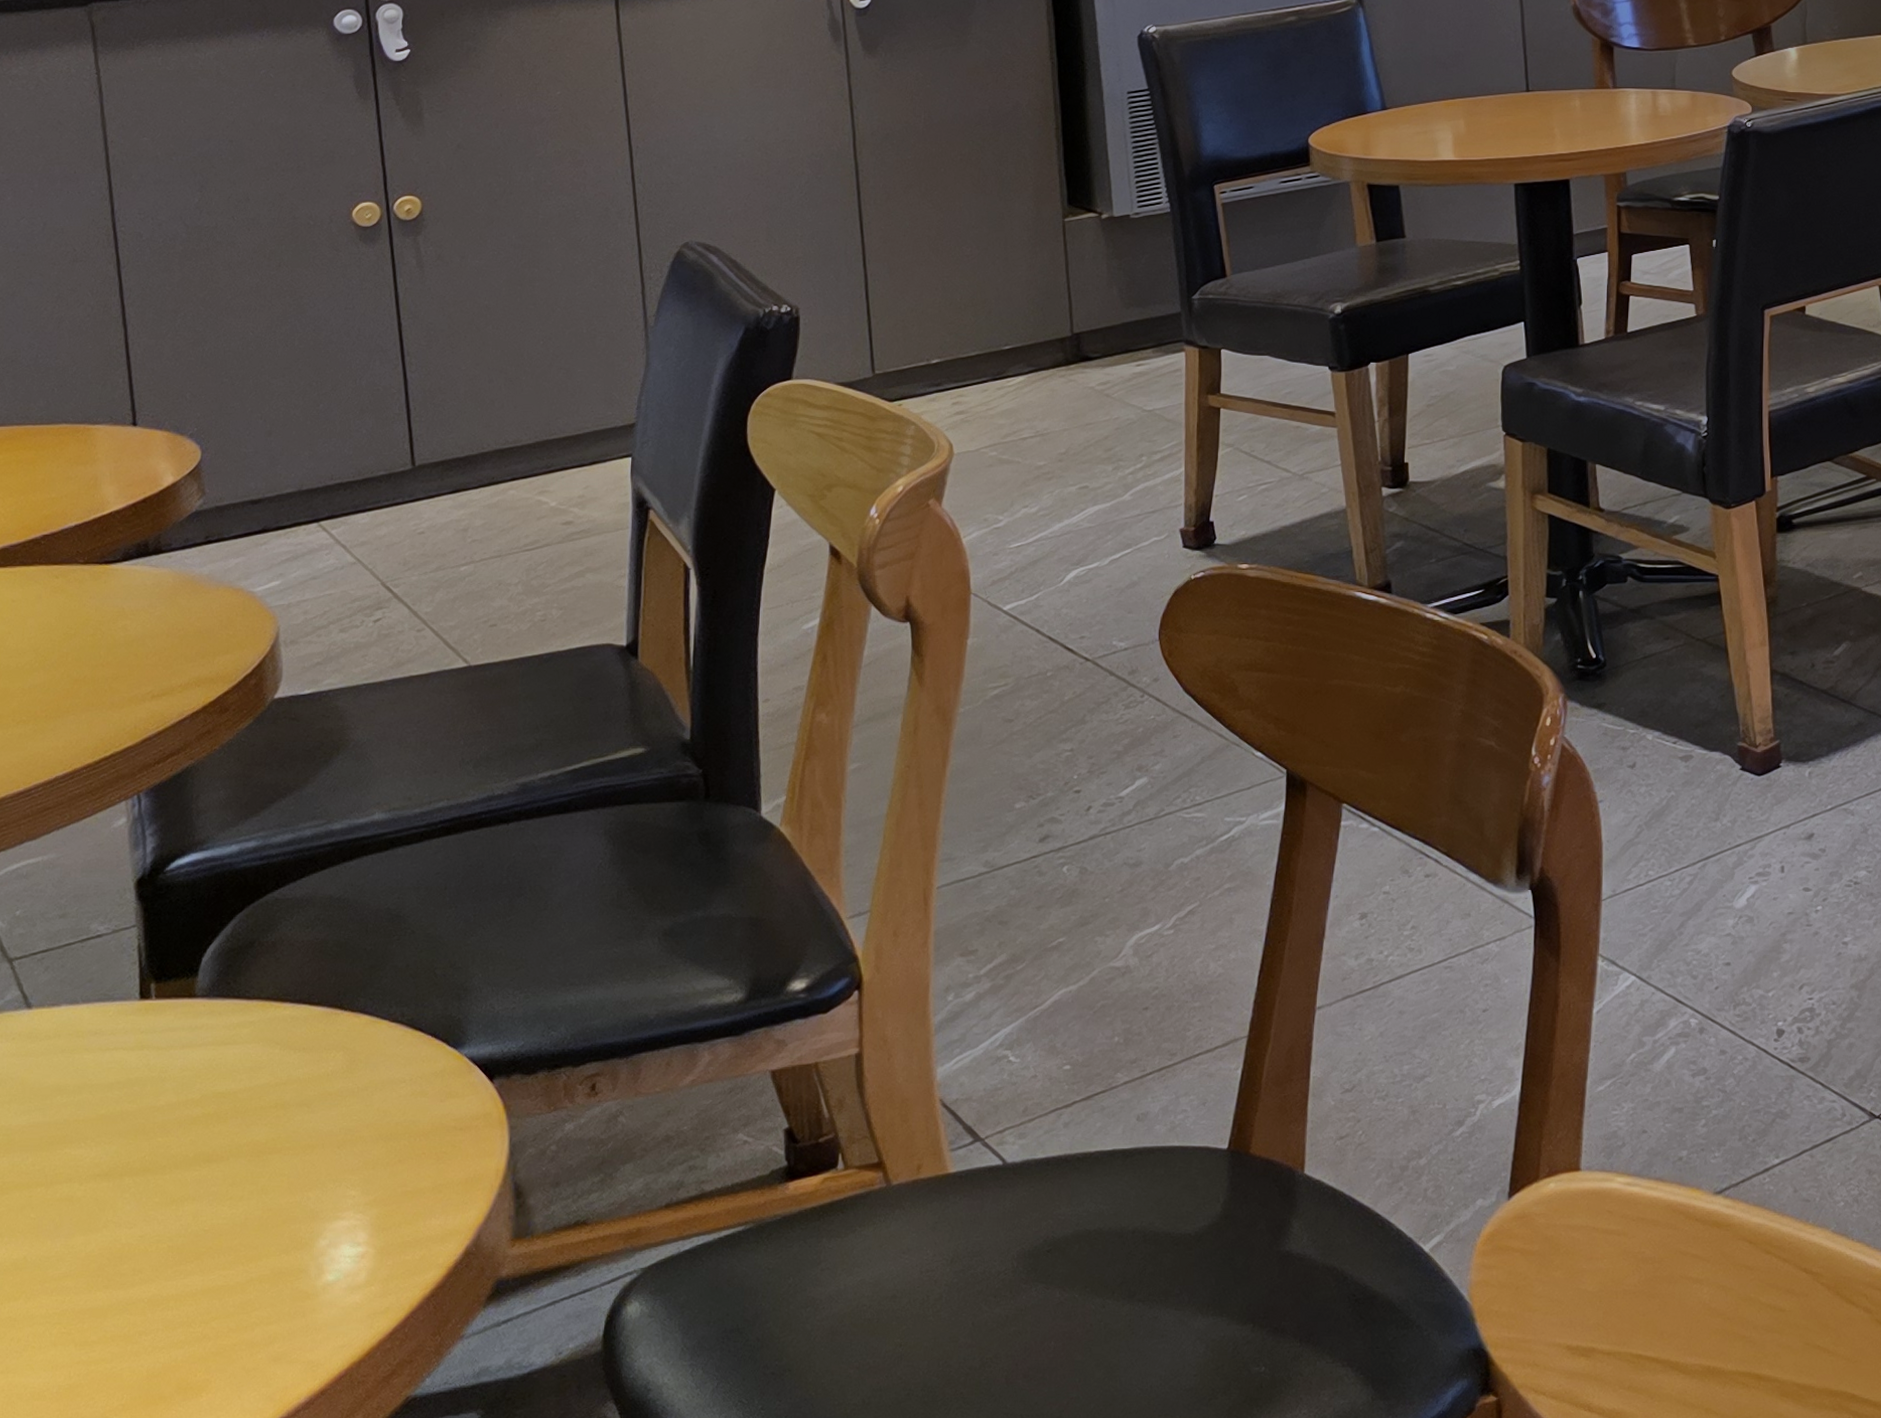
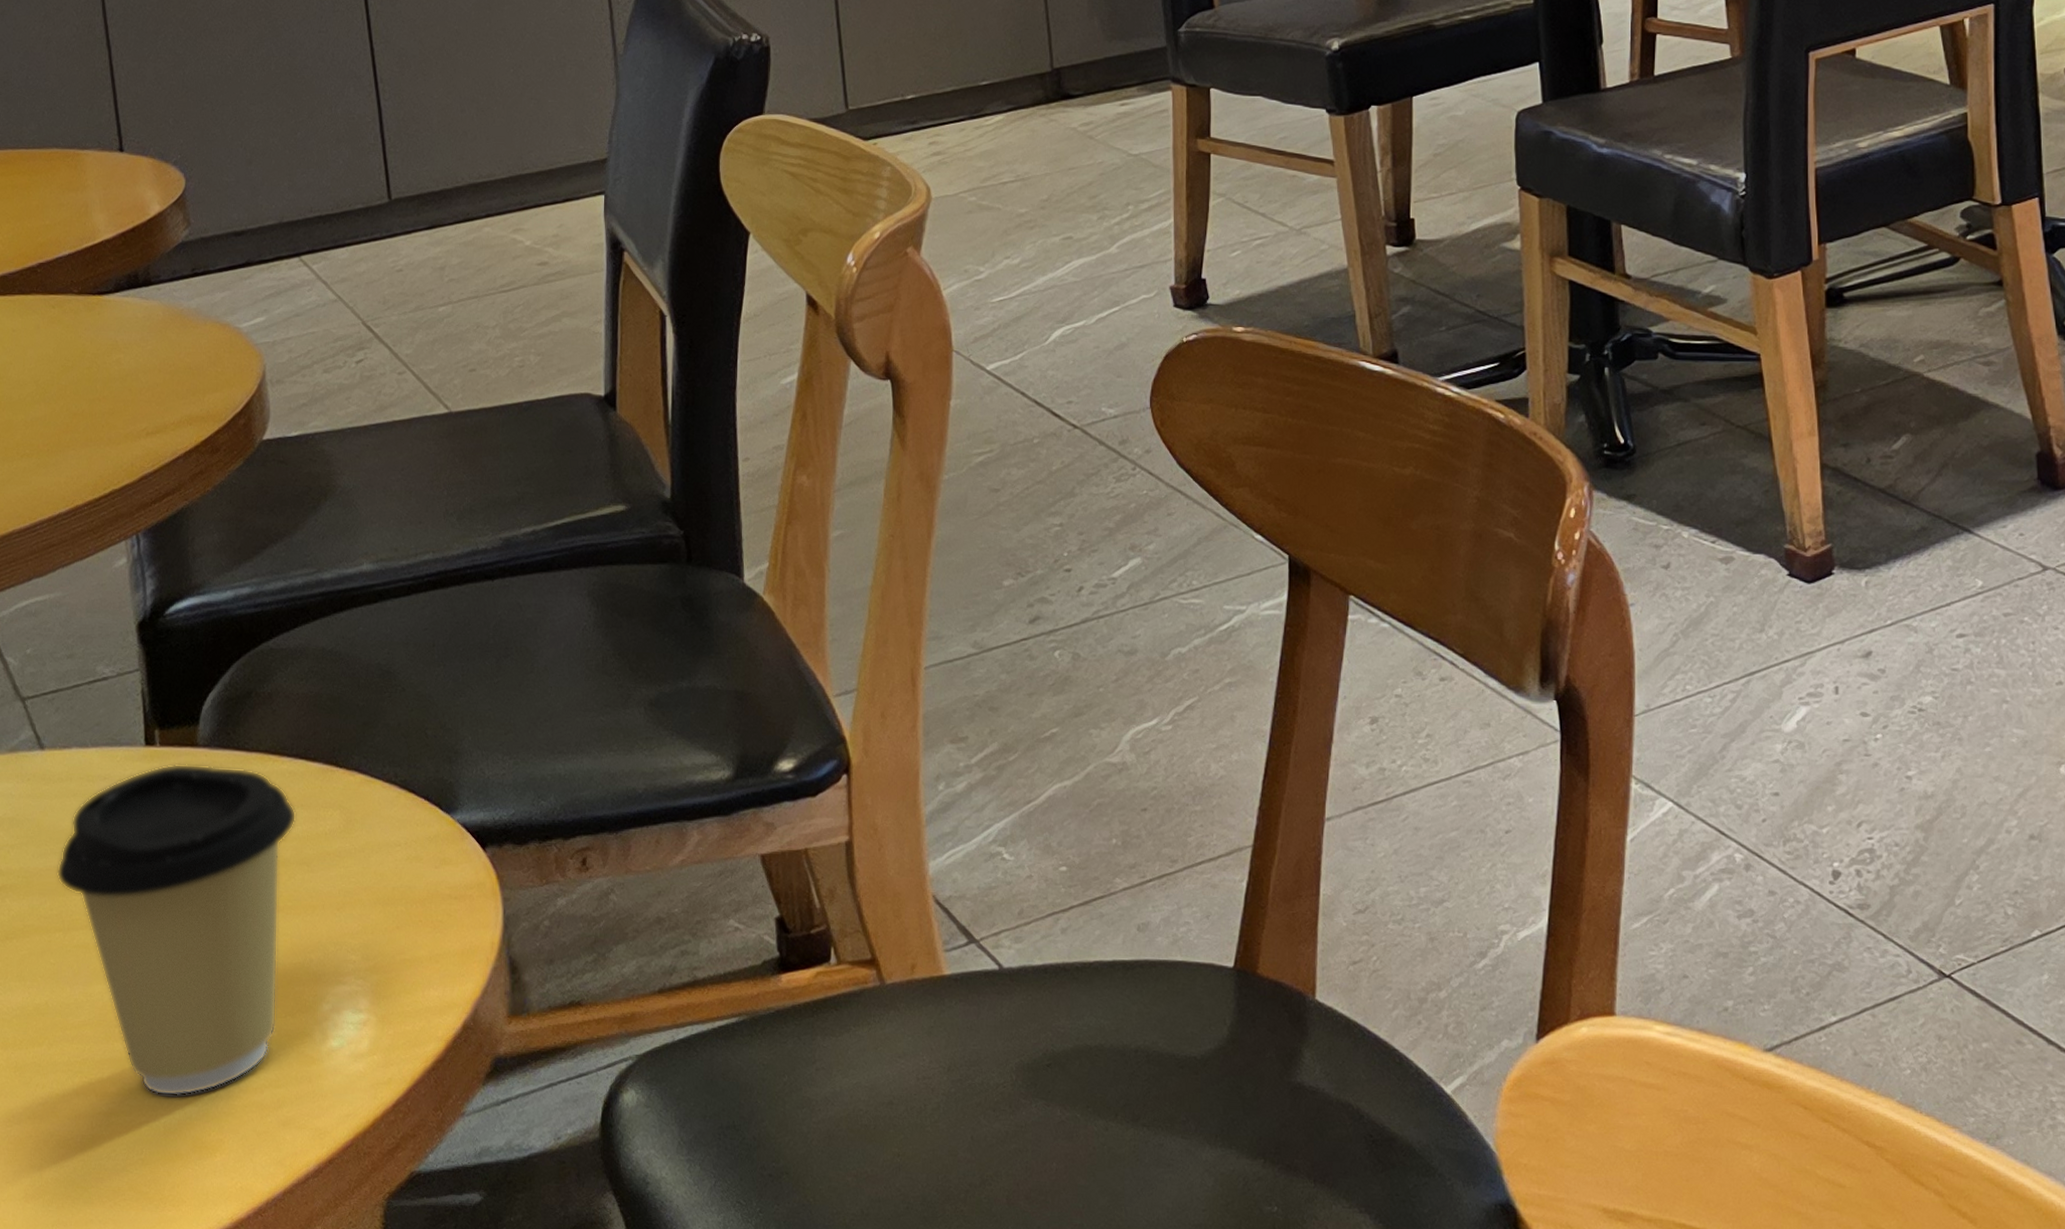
coffee cup: none [40,1015,298,1341] -> present [56,763,296,1097]

